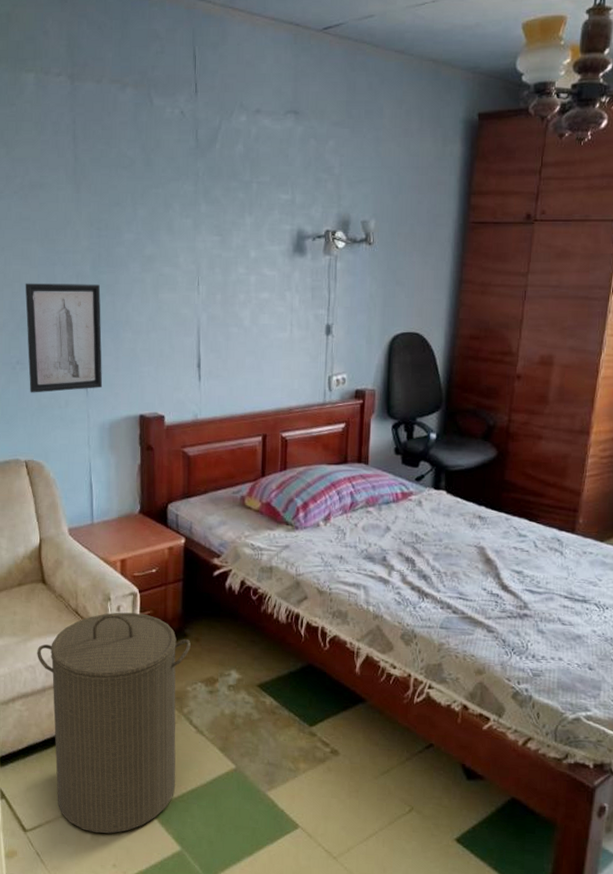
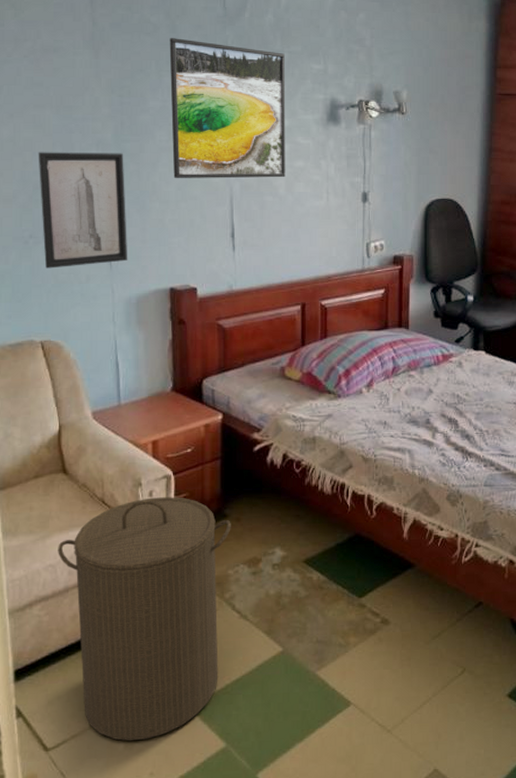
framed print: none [144,171,253,310] -> present [169,38,286,179]

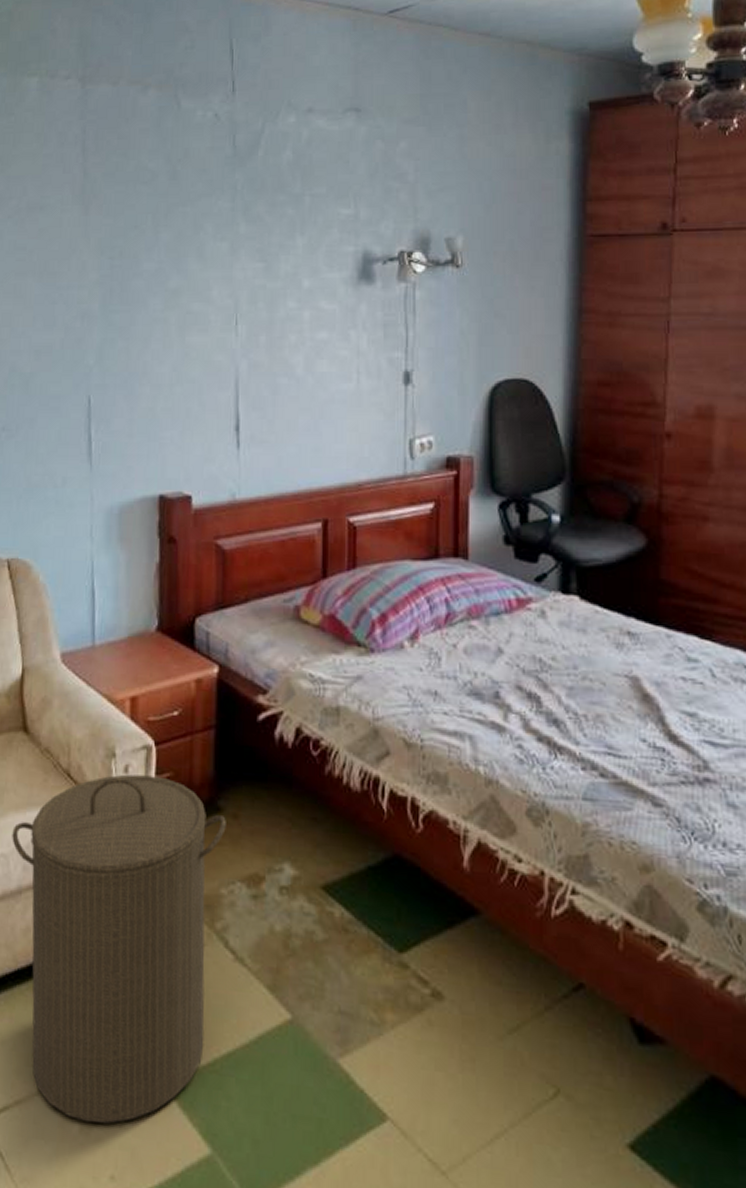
wall art: present [38,152,128,269] -> none [16,326,112,469]
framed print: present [169,38,286,179] -> none [168,186,306,357]

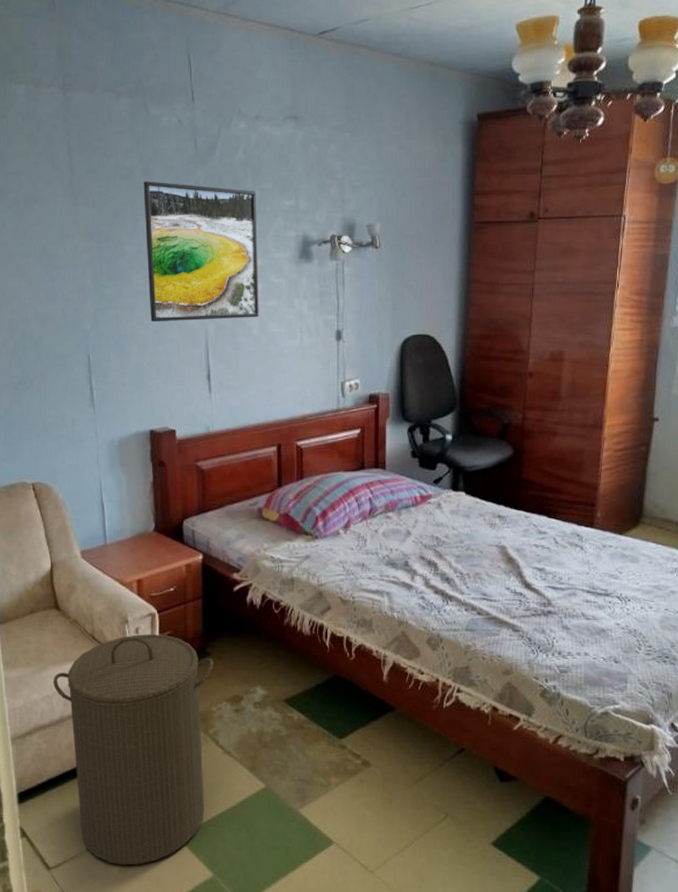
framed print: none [168,186,306,357] -> present [143,181,259,323]

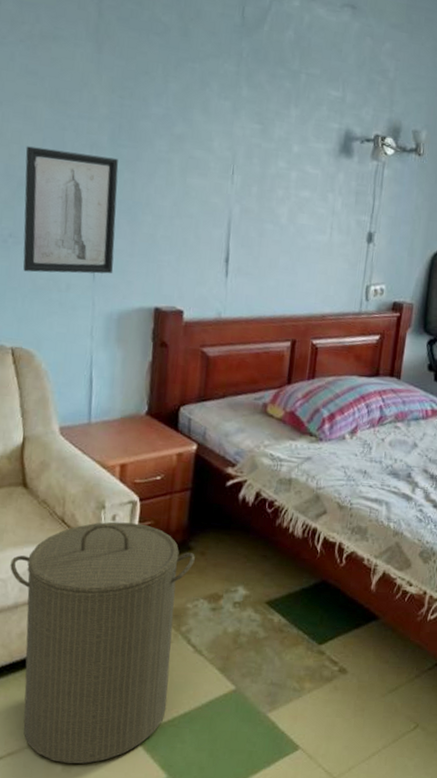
wall art: none [24,298,110,413] -> present [23,146,119,274]
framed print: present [143,181,259,323] -> none [170,41,302,206]

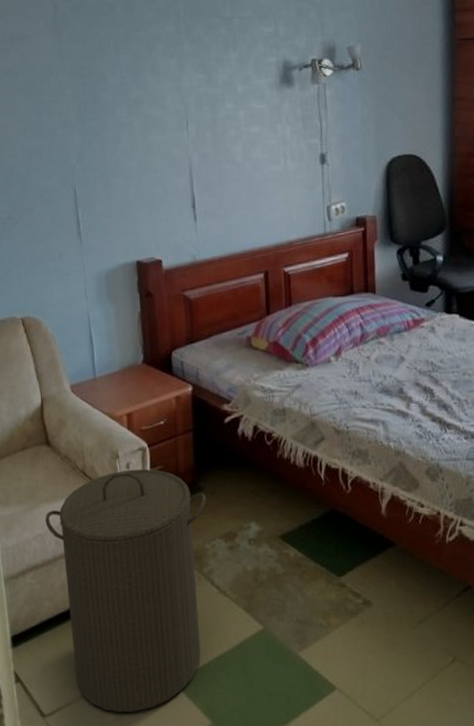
wall art: present [23,146,119,274] -> none [11,132,97,248]

